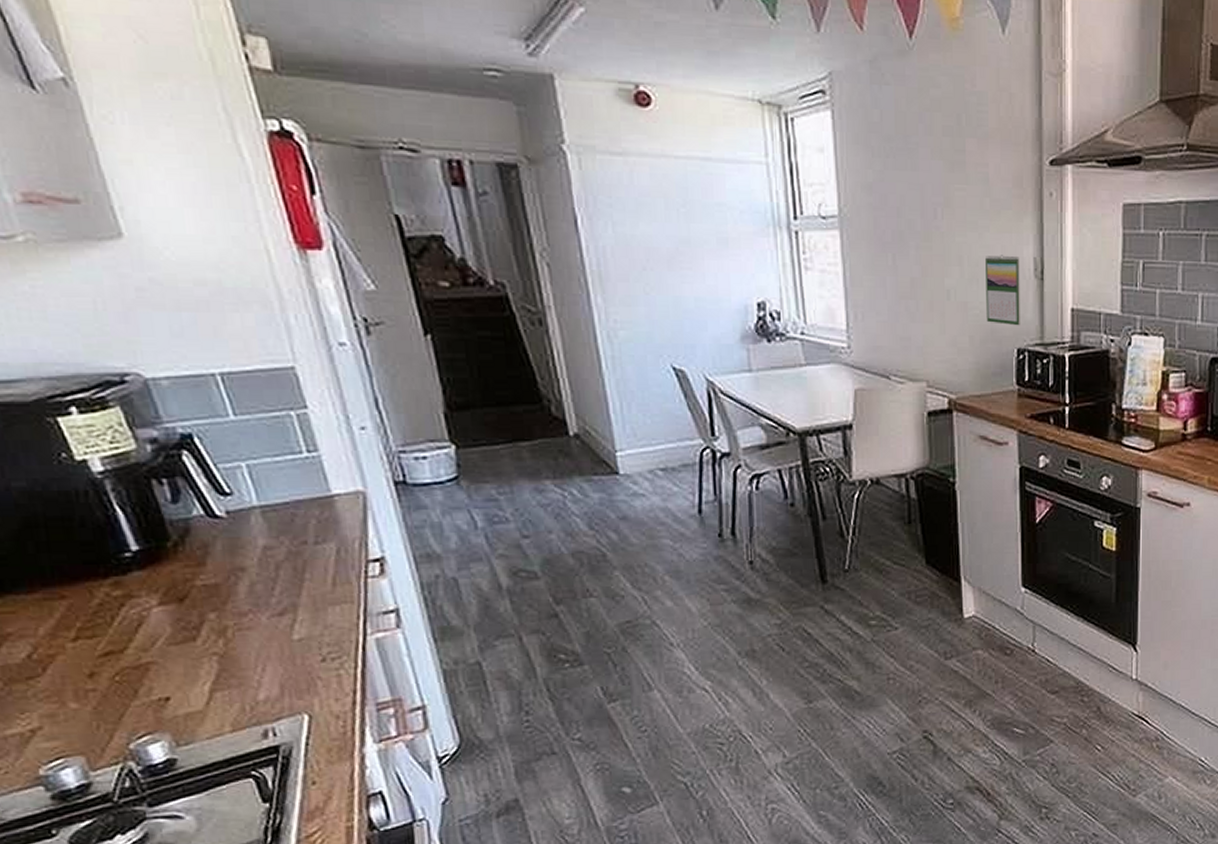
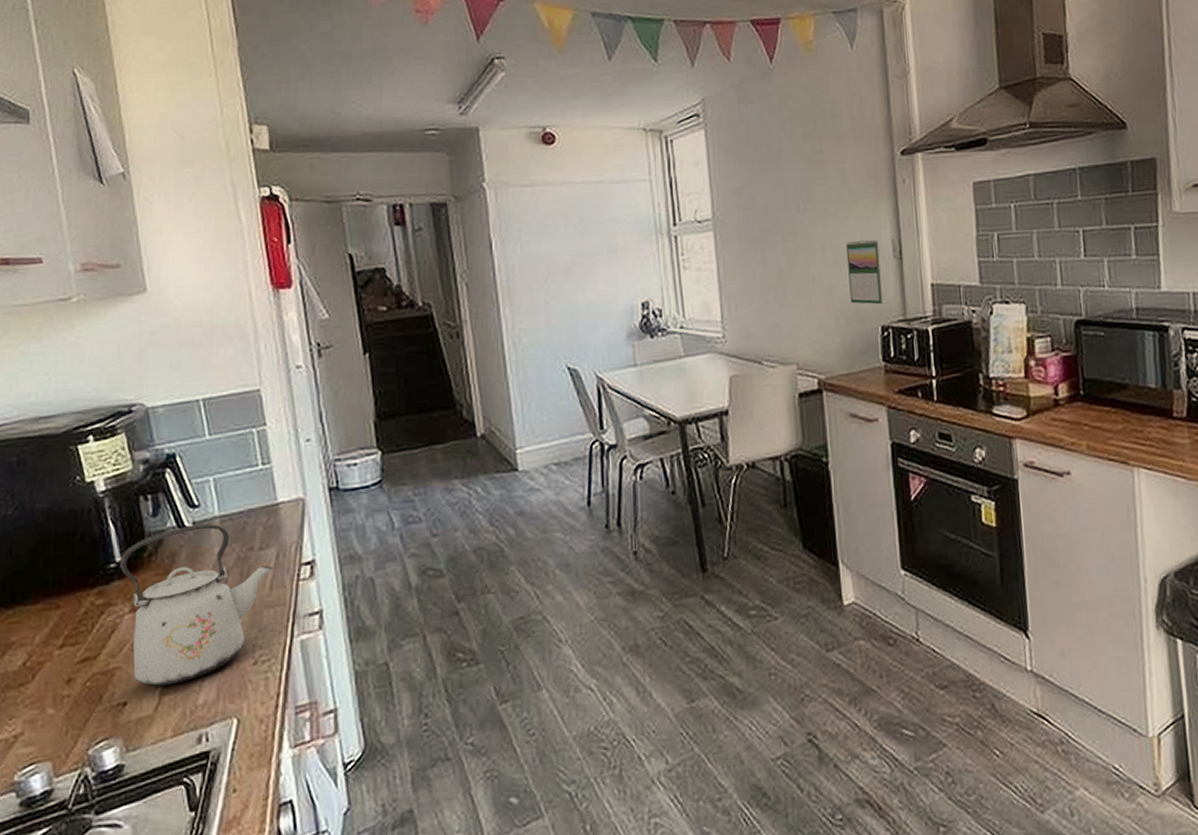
kettle: none [135,513,335,682] -> present [119,523,274,686]

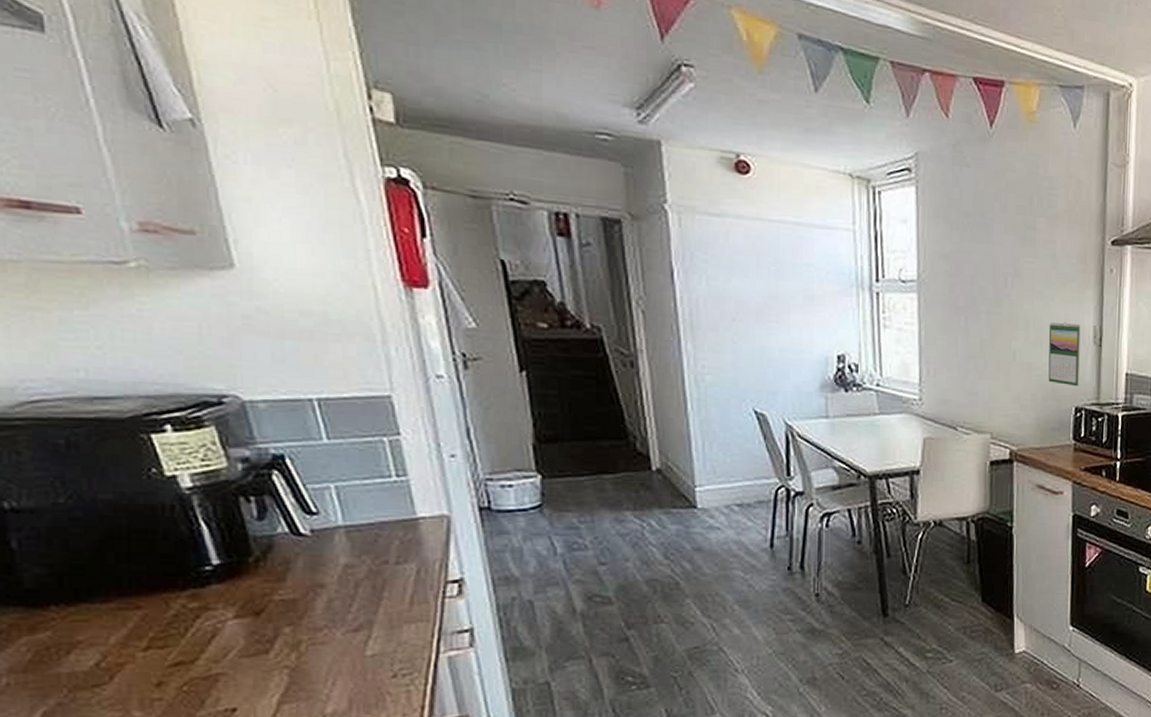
kettle: present [119,523,274,686] -> none [216,531,415,694]

